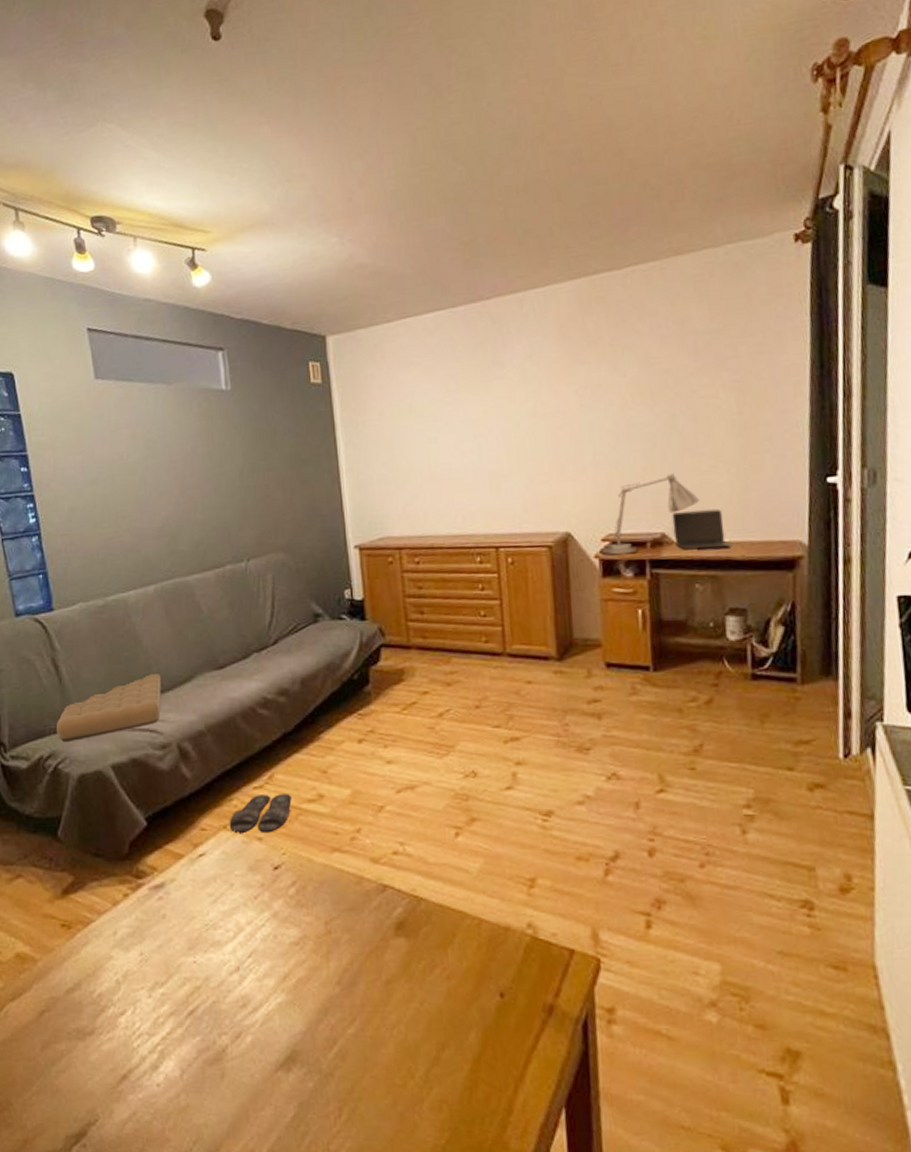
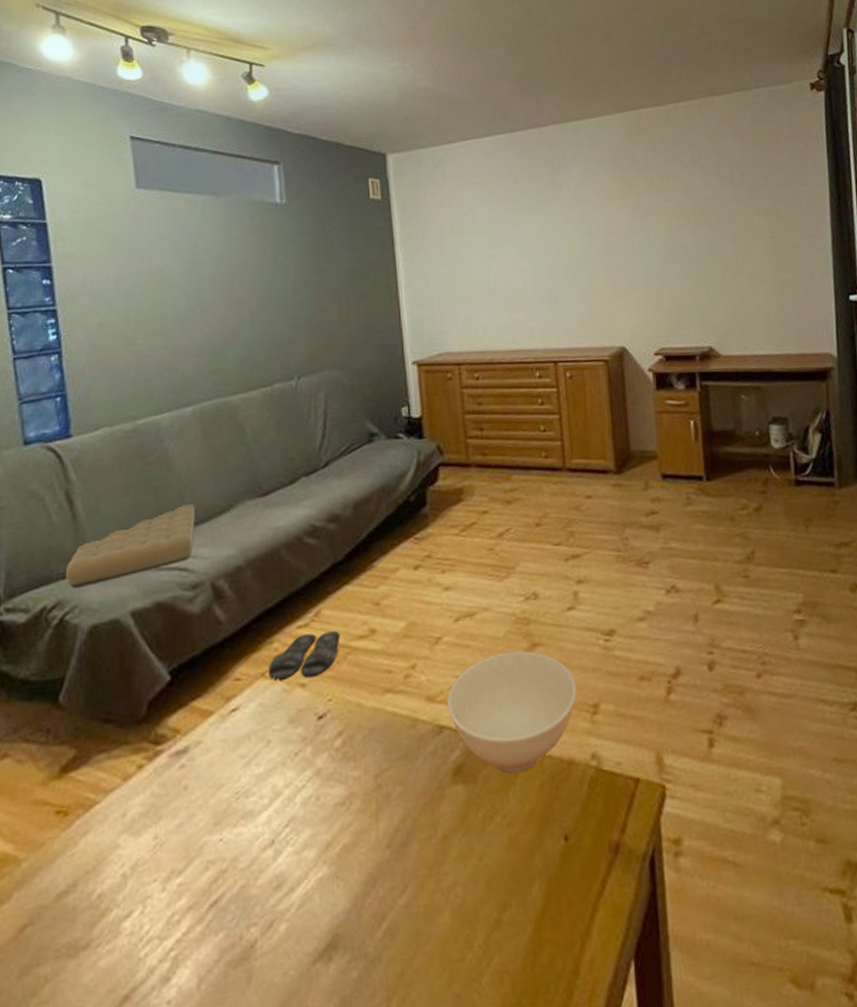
bowl: none [389,823,515,934] -> present [446,650,578,774]
desk lamp: present [599,473,699,556] -> none [653,291,741,369]
laptop: present [672,509,734,549] -> none [717,325,774,362]

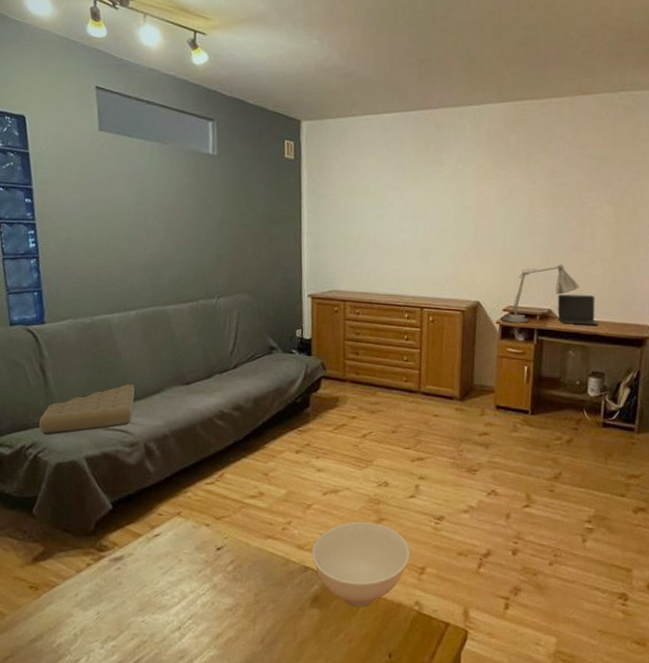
slippers: present [268,631,340,682] -> none [182,489,237,521]
desk lamp: none [653,291,741,369] -> present [500,264,579,323]
laptop: none [717,325,774,362] -> present [557,295,601,325]

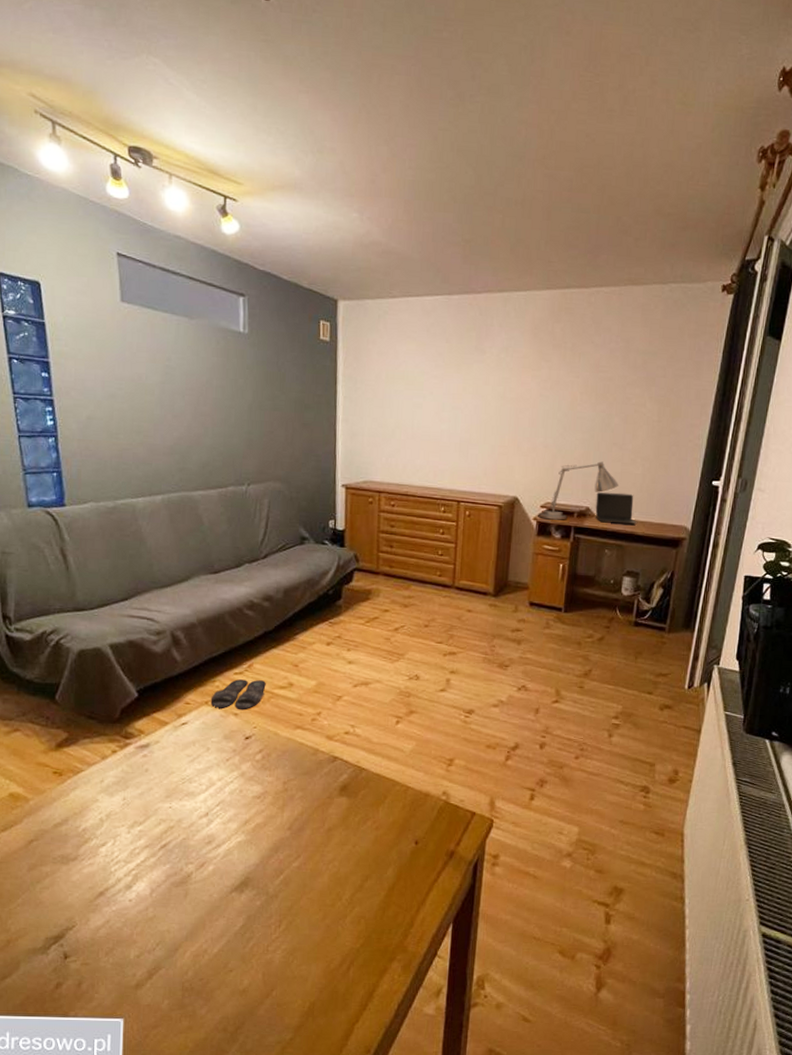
cushion: present [38,382,135,436] -> none [60,569,161,622]
slippers: none [182,489,237,521] -> present [210,679,266,710]
bowl: present [311,521,410,607] -> none [340,713,439,796]

